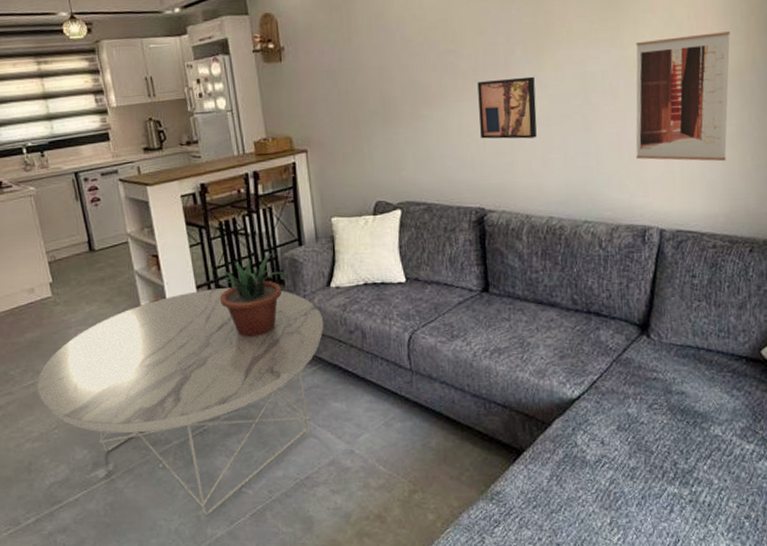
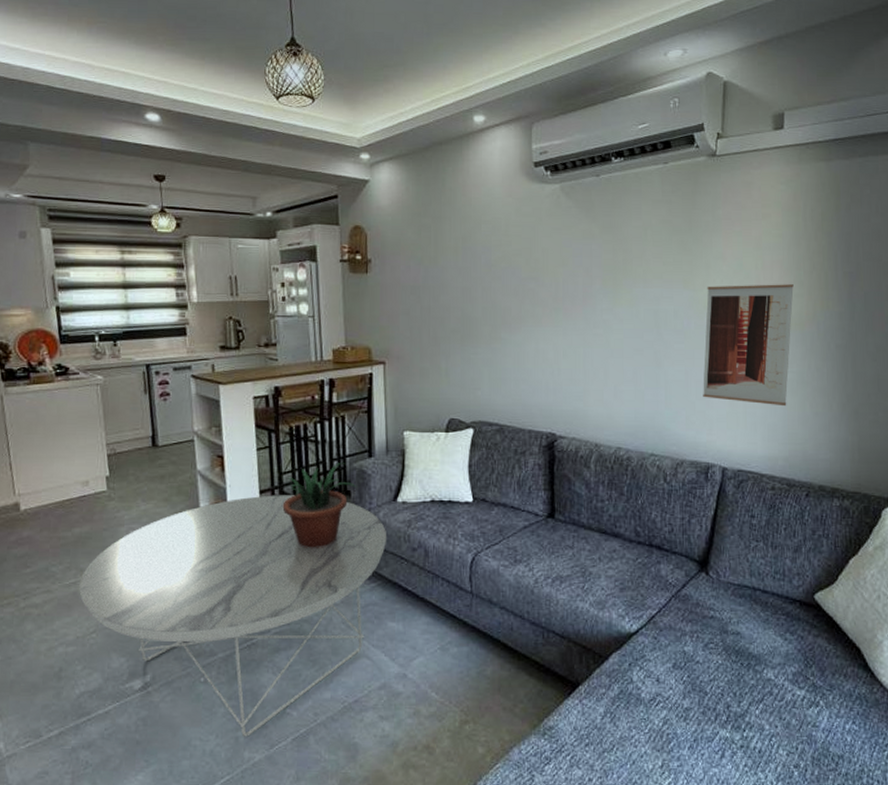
wall art: present [477,76,537,139] -> none [556,309,611,369]

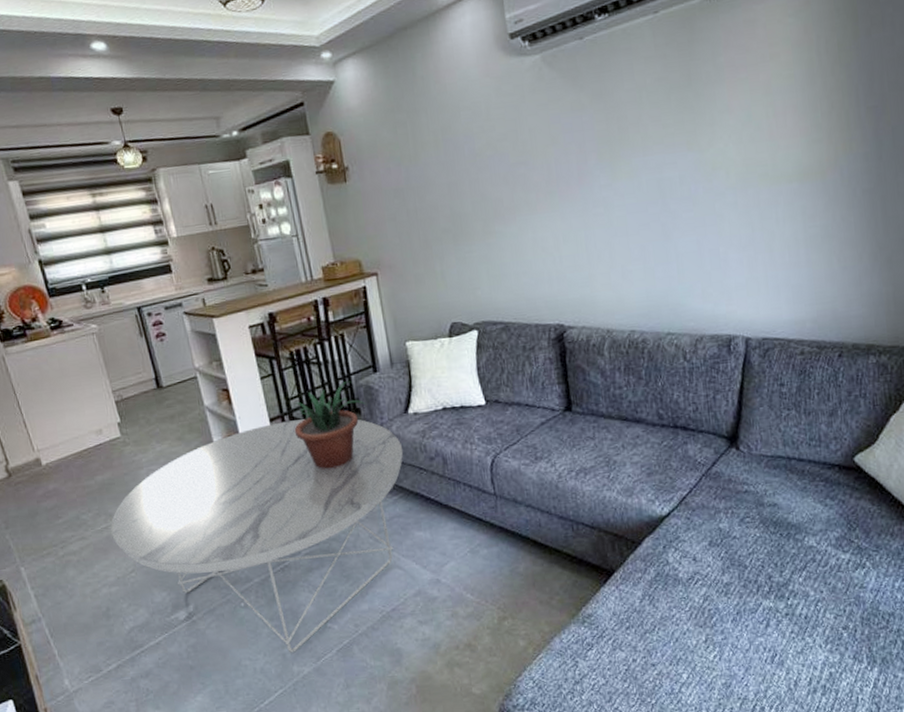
wall art: present [703,284,794,407] -> none [714,129,812,267]

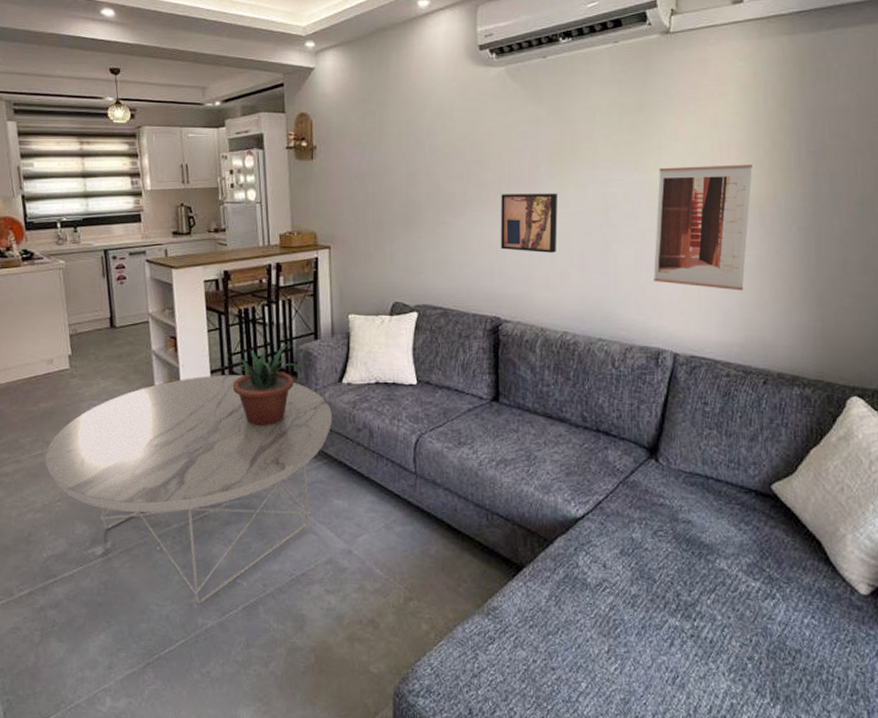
wall art: none [551,185,615,253] -> present [501,193,557,253]
wall art: none [714,129,812,267] -> present [654,165,752,291]

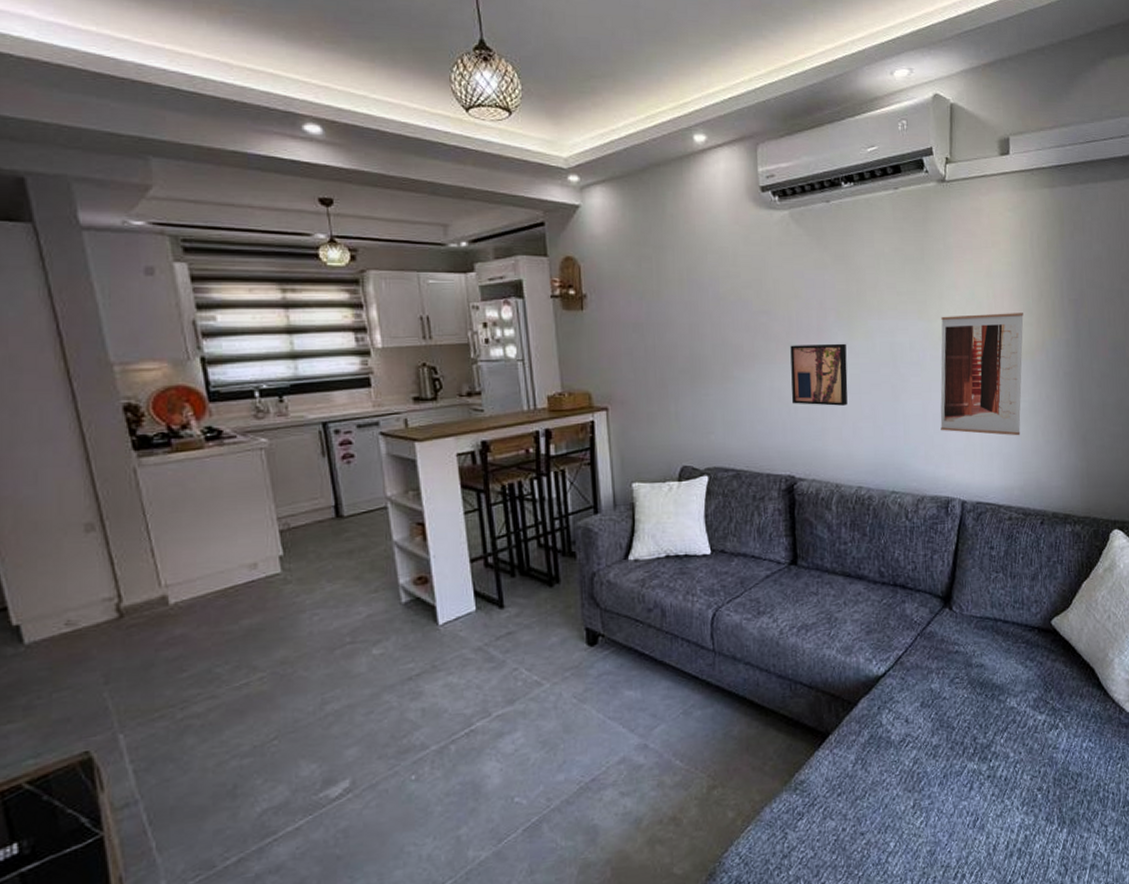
coffee table: present [45,375,333,604] -> none [253,561,620,835]
potted plant: present [232,344,303,427] -> none [498,521,583,619]

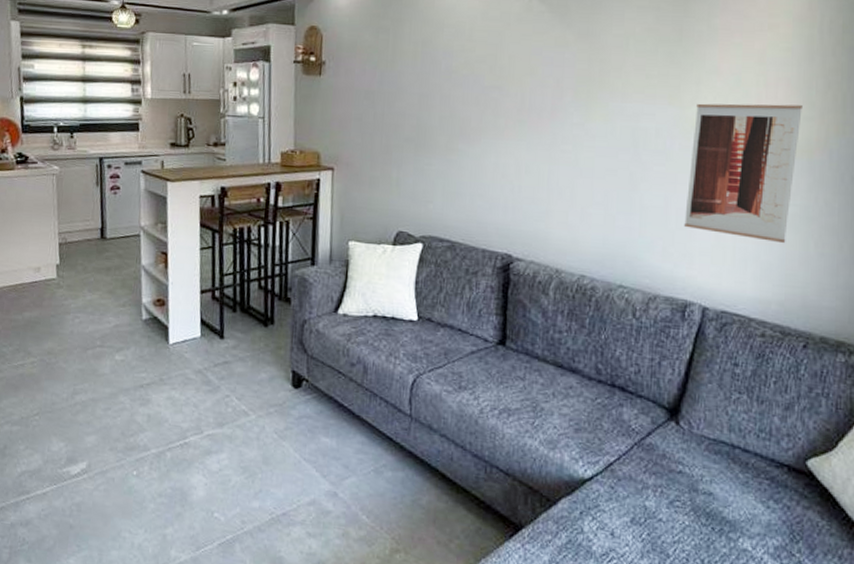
wall art: present [790,343,848,406] -> none [517,122,582,189]

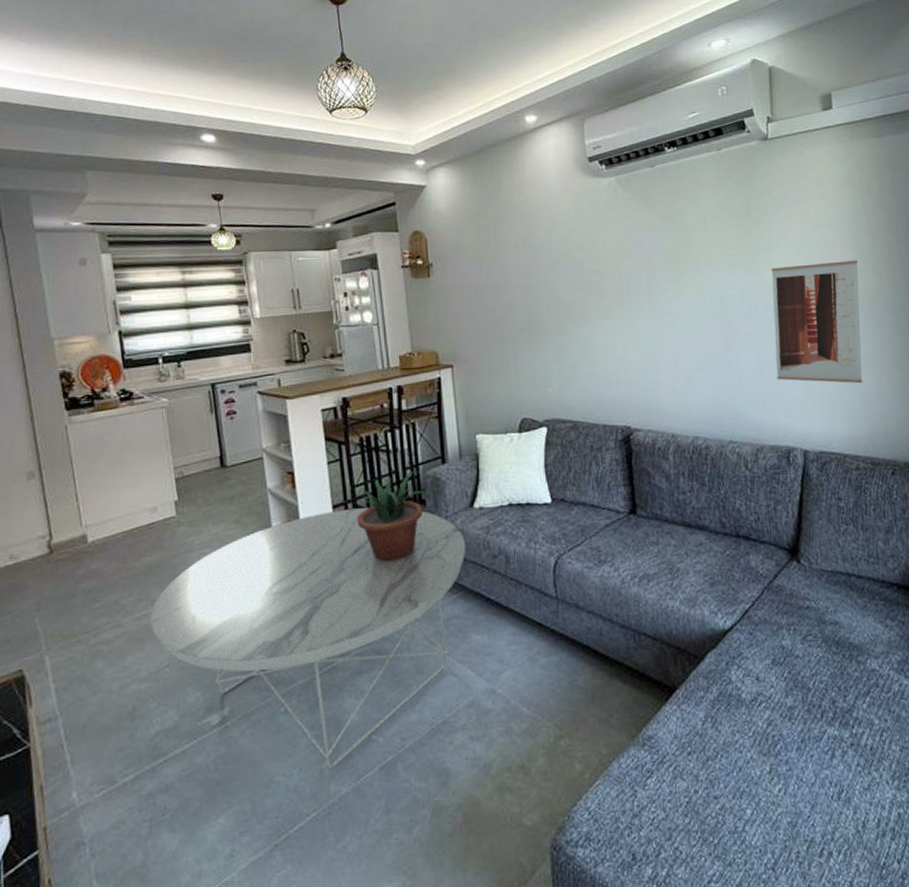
coffee table: none [26,295,326,536] -> present [151,508,466,769]
potted plant: none [222,268,298,354] -> present [357,471,432,563]

